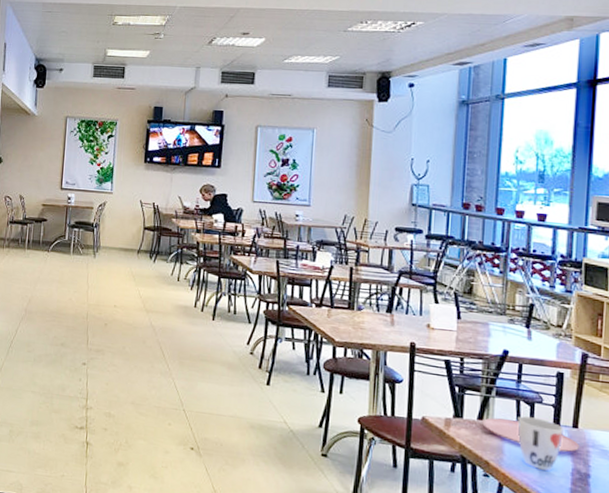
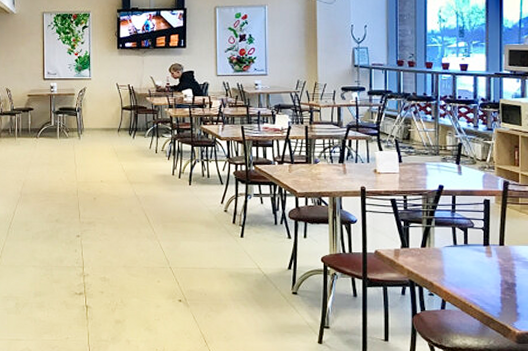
plate: present [482,417,580,453] -> none [425,244,507,267]
cup: present [517,416,563,471] -> none [454,240,492,284]

